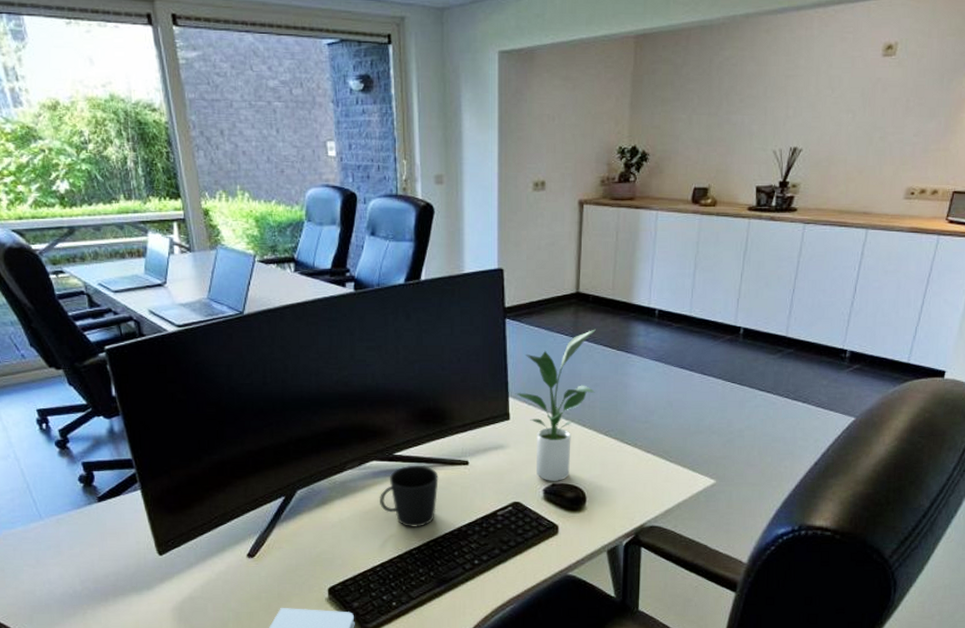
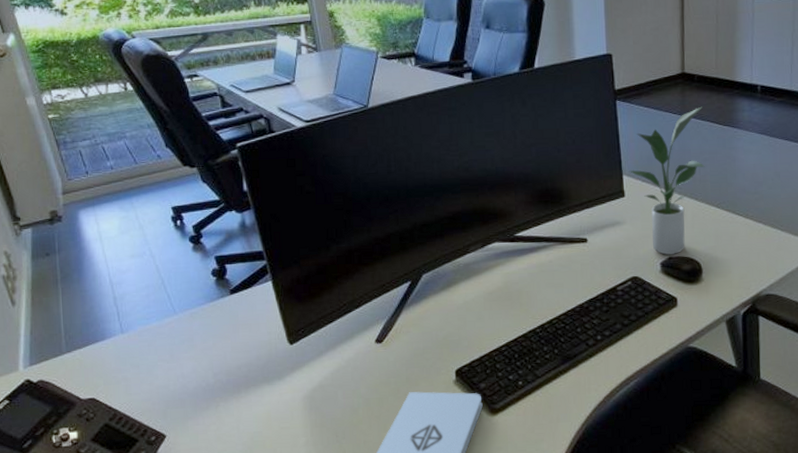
cup: present [380,465,439,527] -> none [503,244,559,306]

